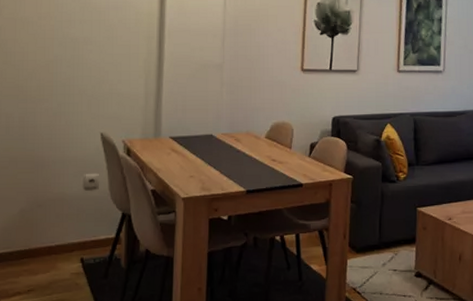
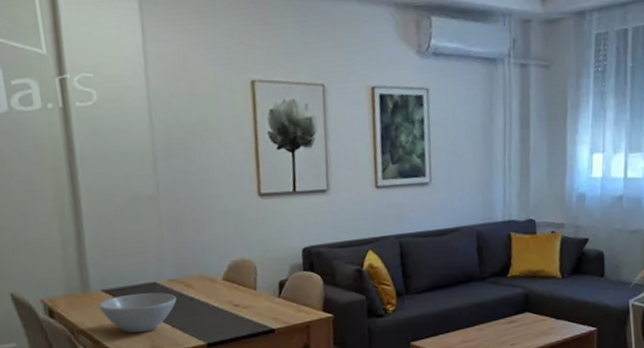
bowl: none [166,142,227,176] -> present [98,292,177,334]

